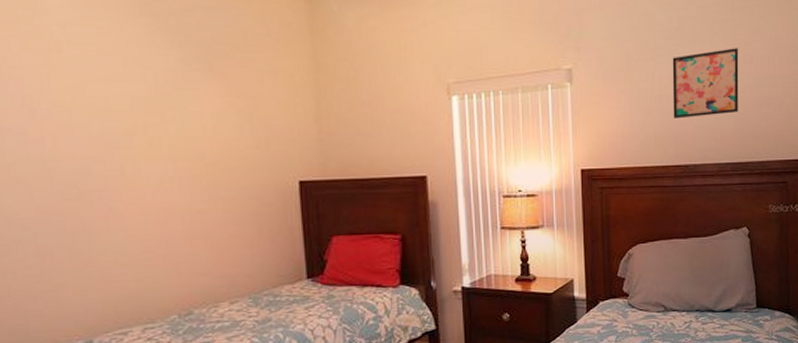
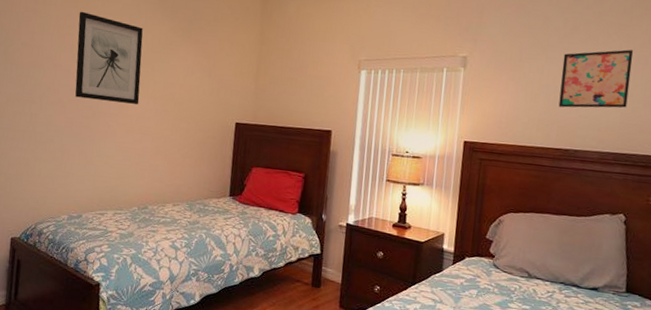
wall art: none [24,42,152,173] -> present [75,11,143,104]

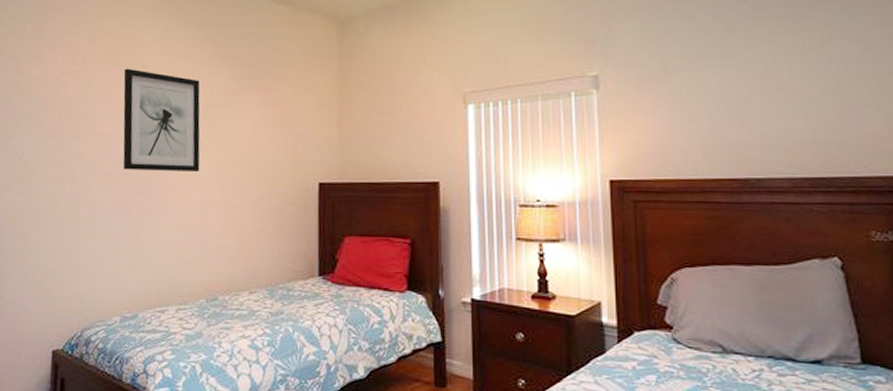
wall art: present [558,49,634,108] -> none [722,47,816,126]

